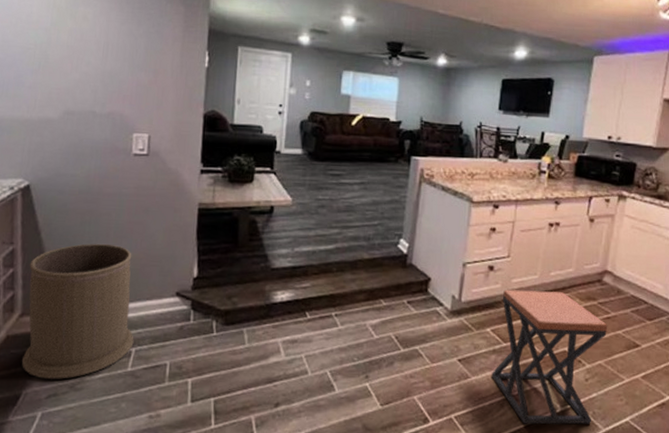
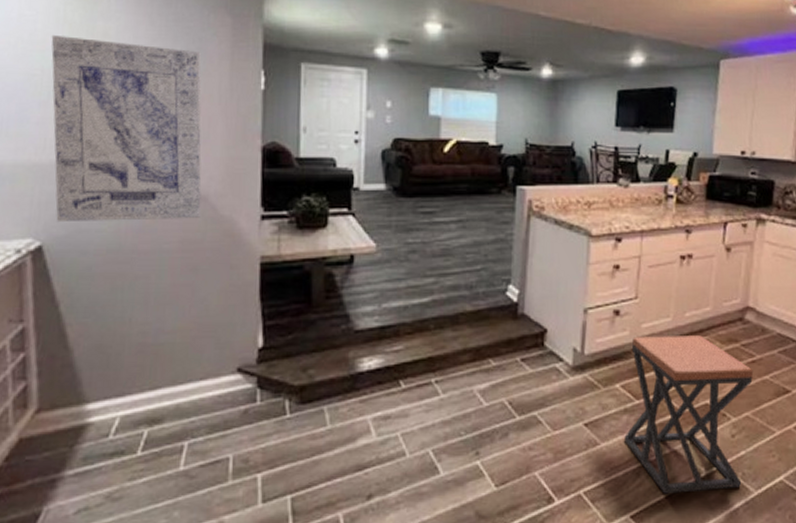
trash can: present [21,244,134,379] -> none [40,314,186,490]
wall art: none [41,16,159,170] -> present [51,34,202,223]

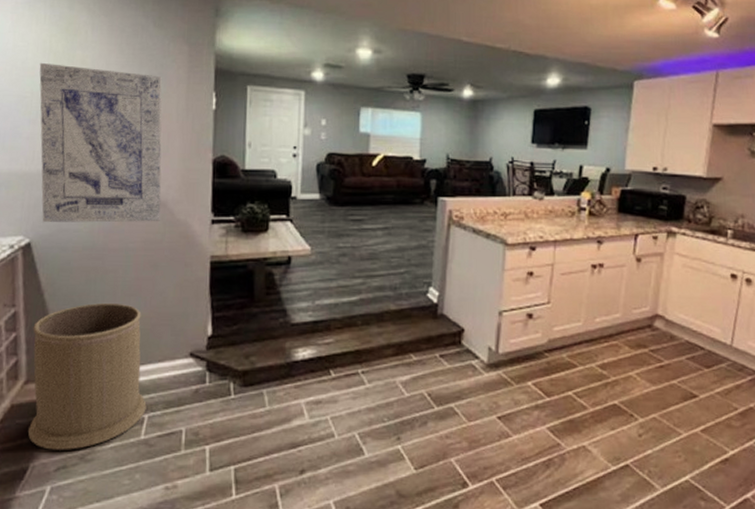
trash can: none [40,314,186,490] -> present [27,303,147,450]
stool: present [624,335,754,494] -> none [535,339,661,486]

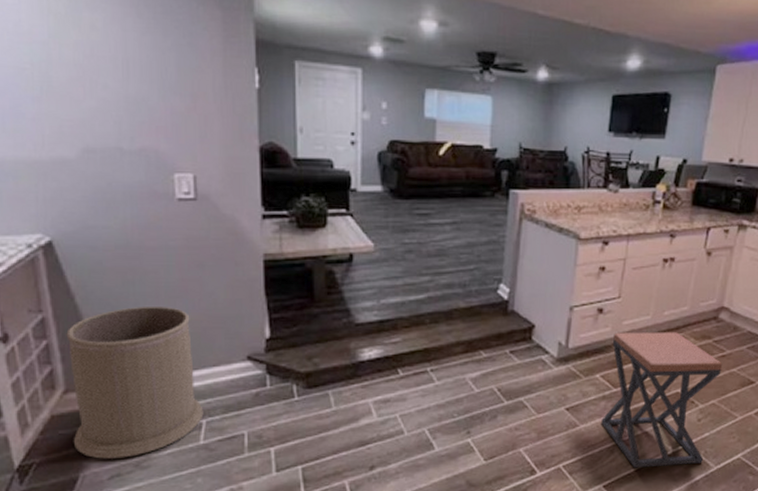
wall art: present [39,62,162,223] -> none [37,26,203,219]
stool: none [535,339,661,486] -> present [601,332,723,468]

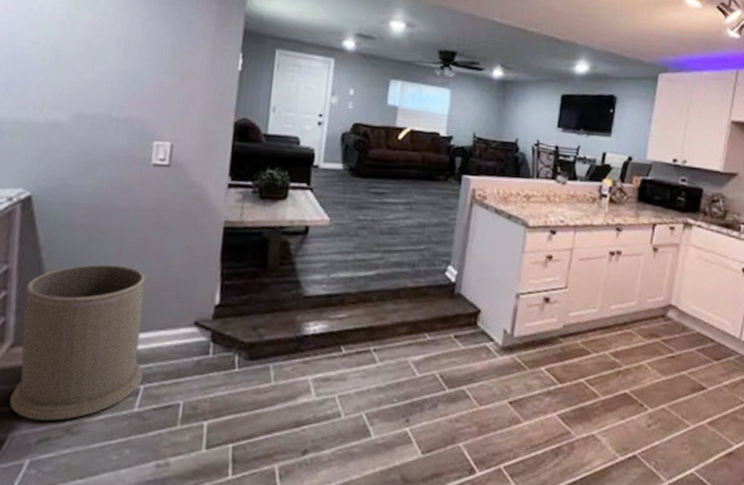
stool: present [601,332,723,468] -> none [545,324,672,476]

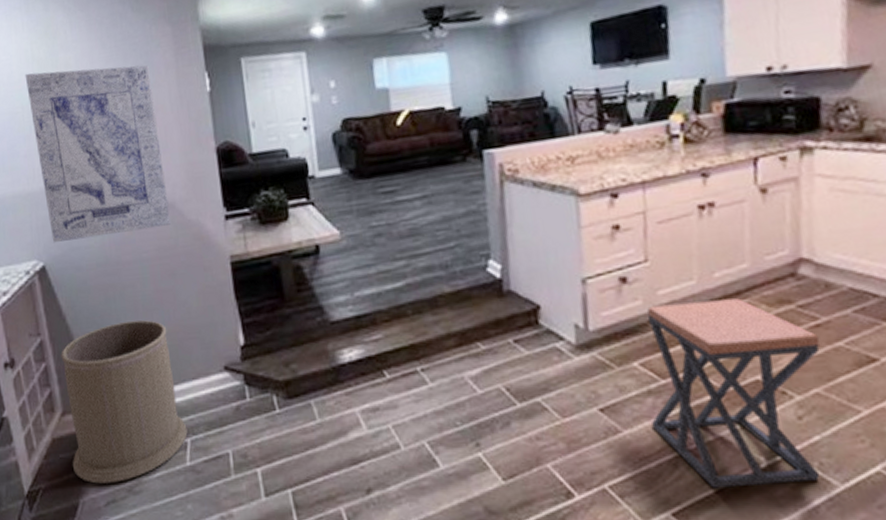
wall art: none [46,8,188,182] -> present [25,65,171,244]
stool: none [545,324,672,476] -> present [647,298,820,488]

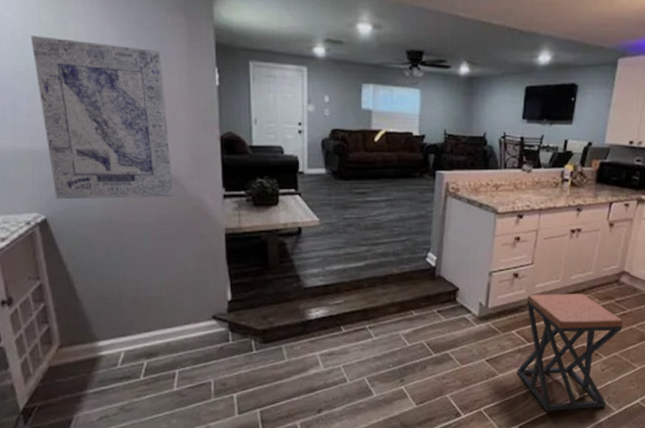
trash can: present [61,320,188,484] -> none [60,274,176,403]

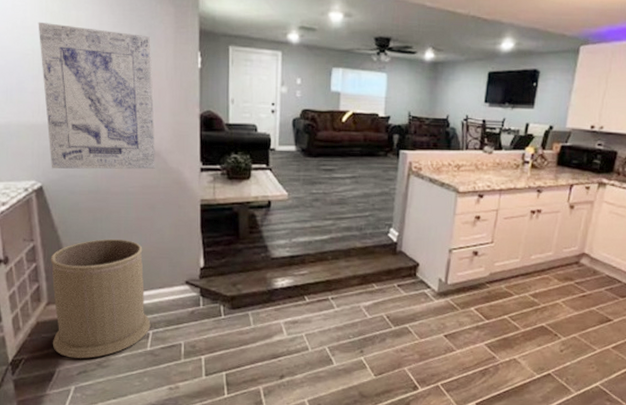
trash can: none [60,274,176,403] -> present [50,239,151,359]
stool: present [517,294,624,411] -> none [475,272,583,390]

